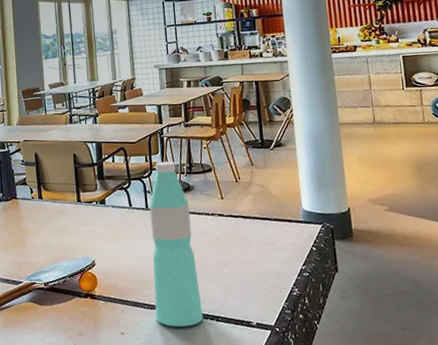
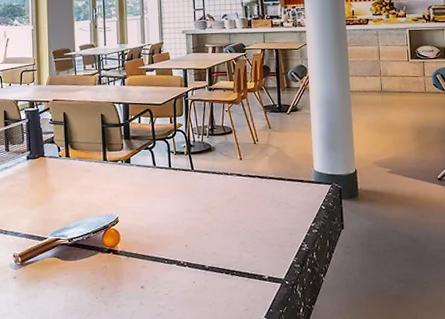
water bottle: present [149,161,203,327] -> none [172,123,219,281]

